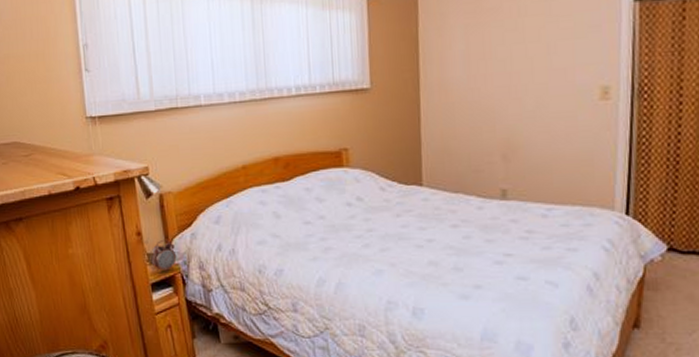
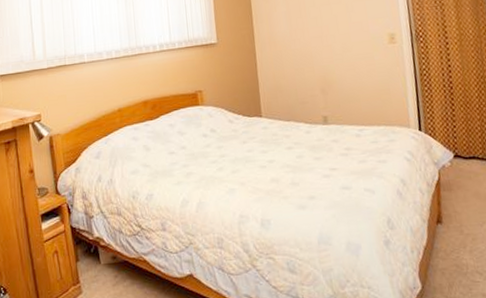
alarm clock: present [151,239,177,274] -> none [41,174,64,205]

